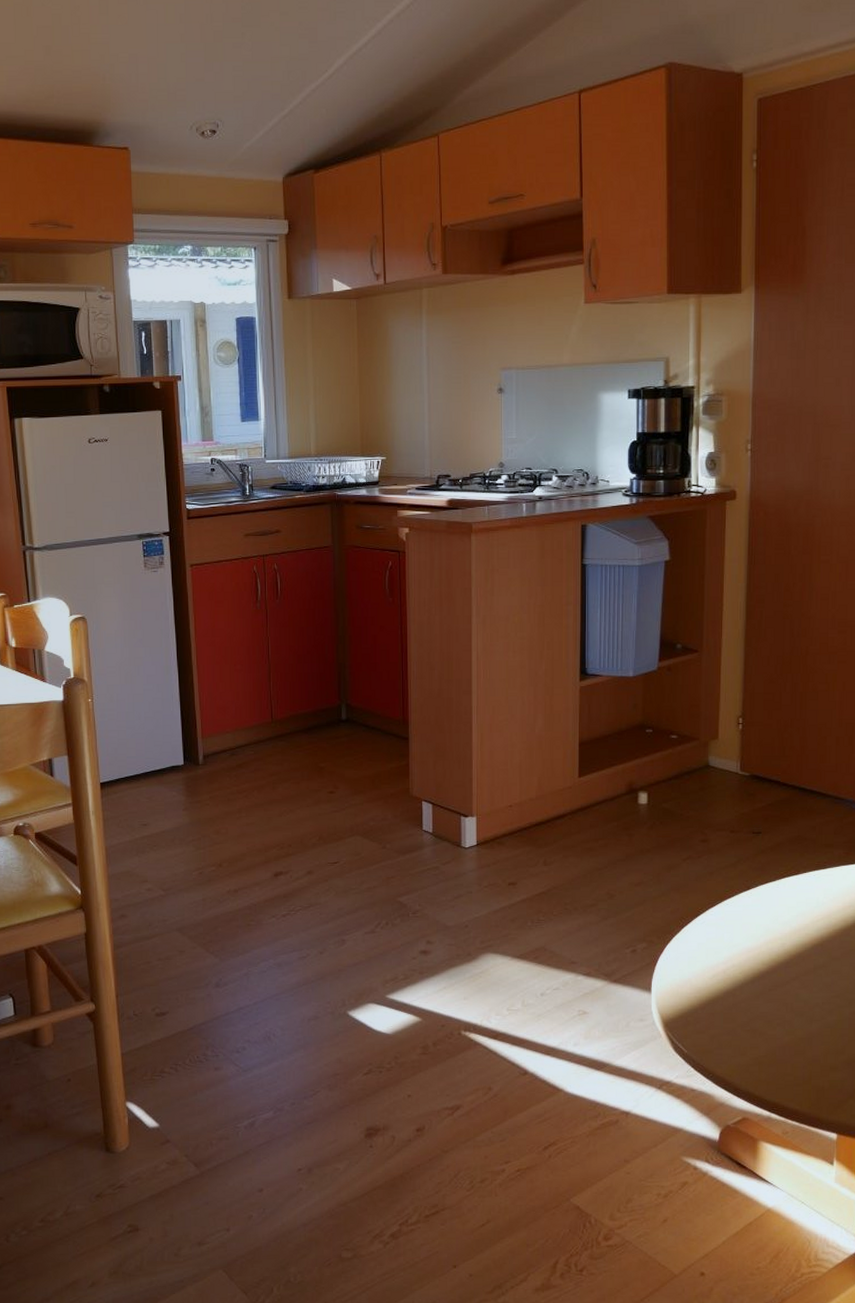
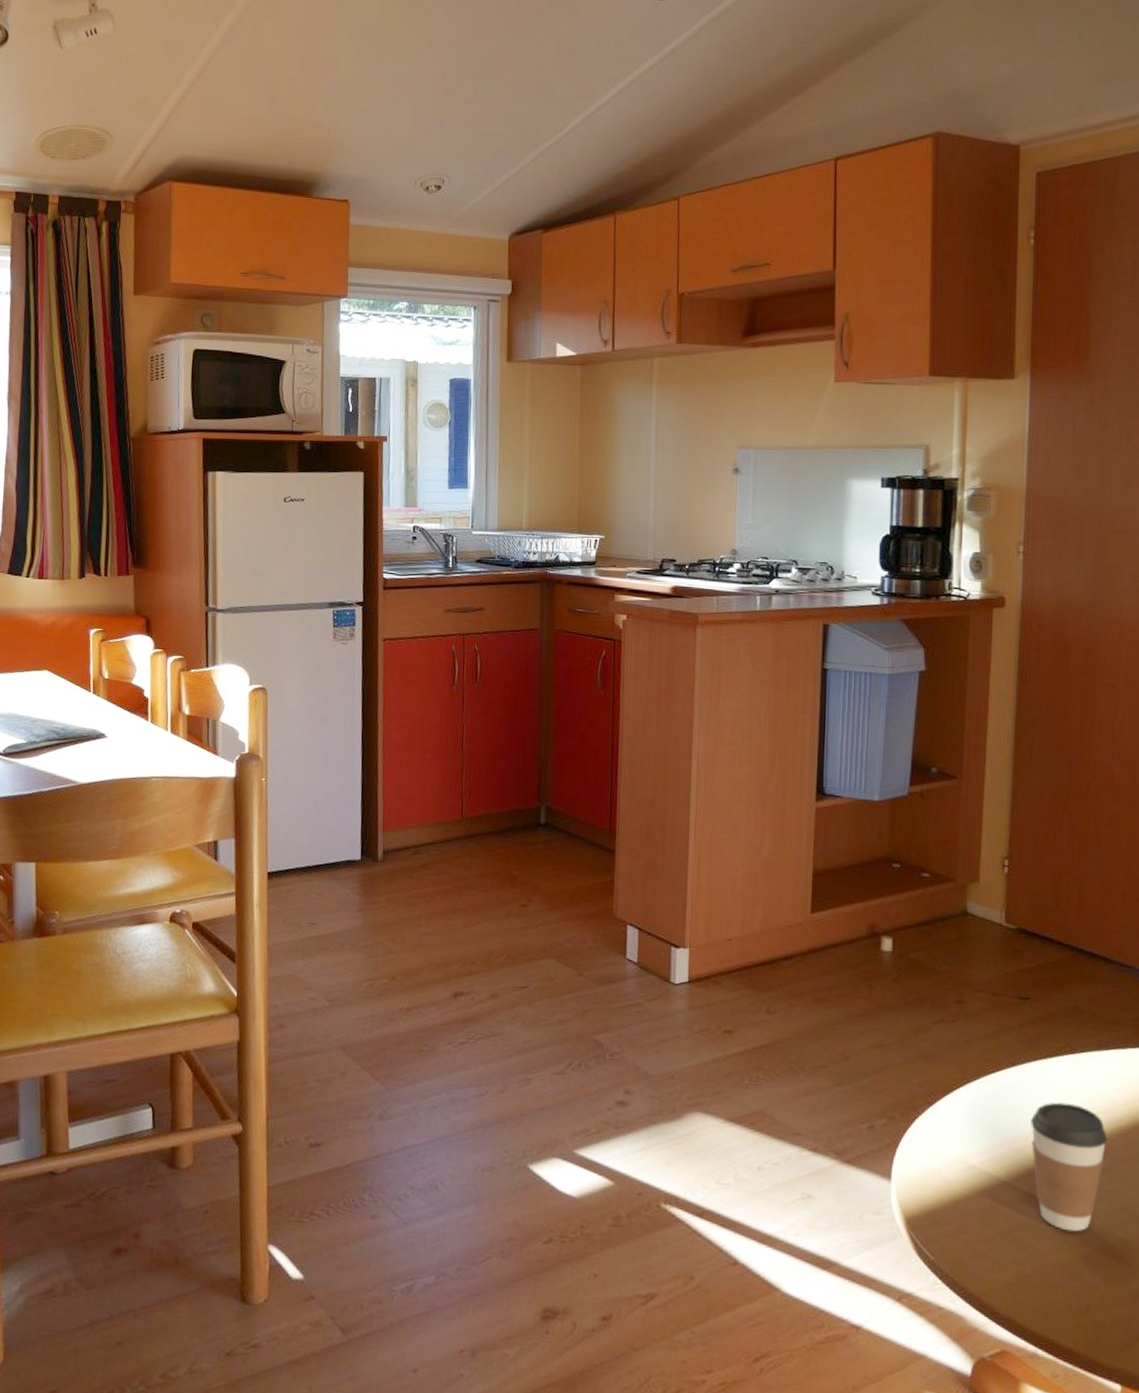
coffee cup: none [763,915,825,1018] -> present [1031,1102,1108,1232]

